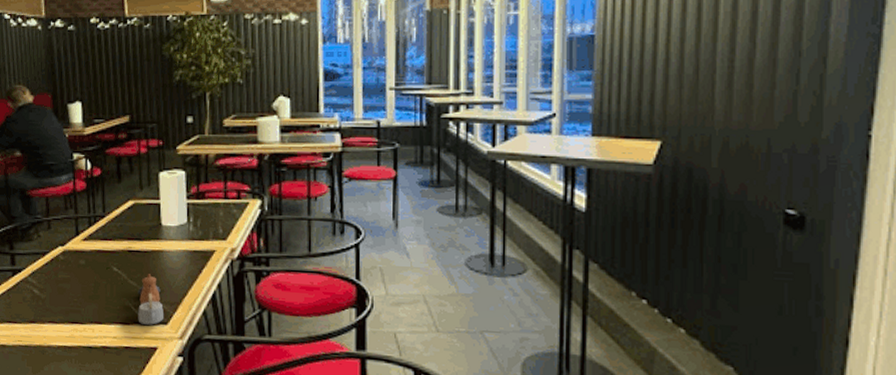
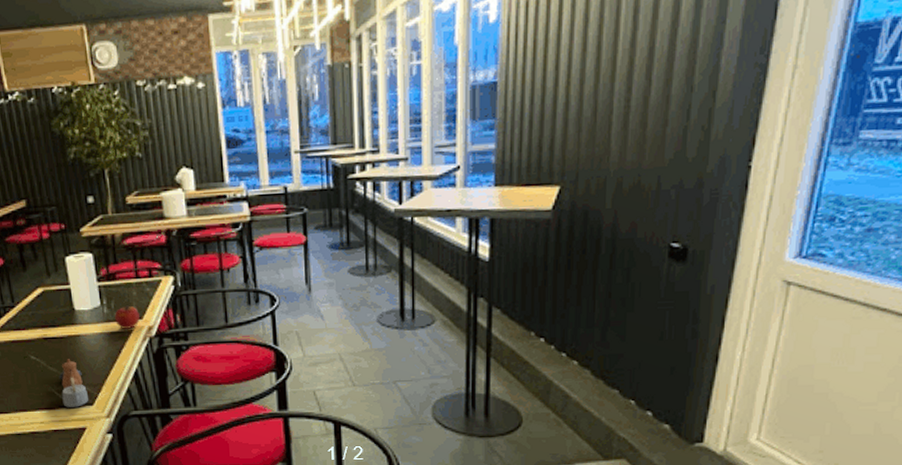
fruit: none [200,224,224,250] -> present [115,304,140,330]

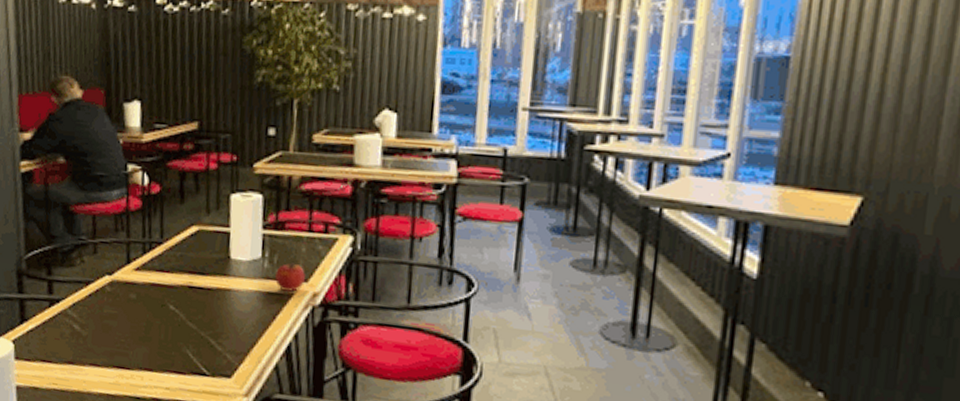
teapot: present [59,359,89,408] -> none [196,316,228,378]

